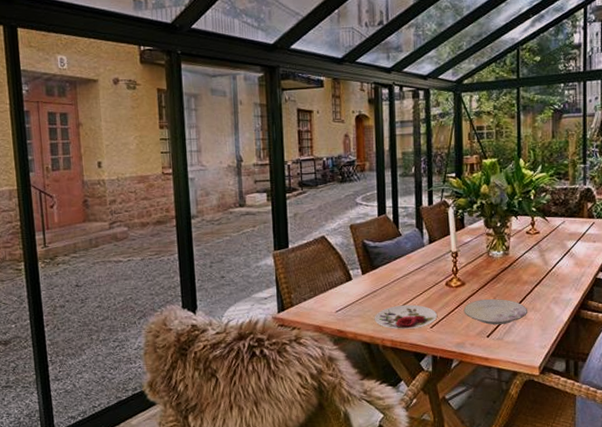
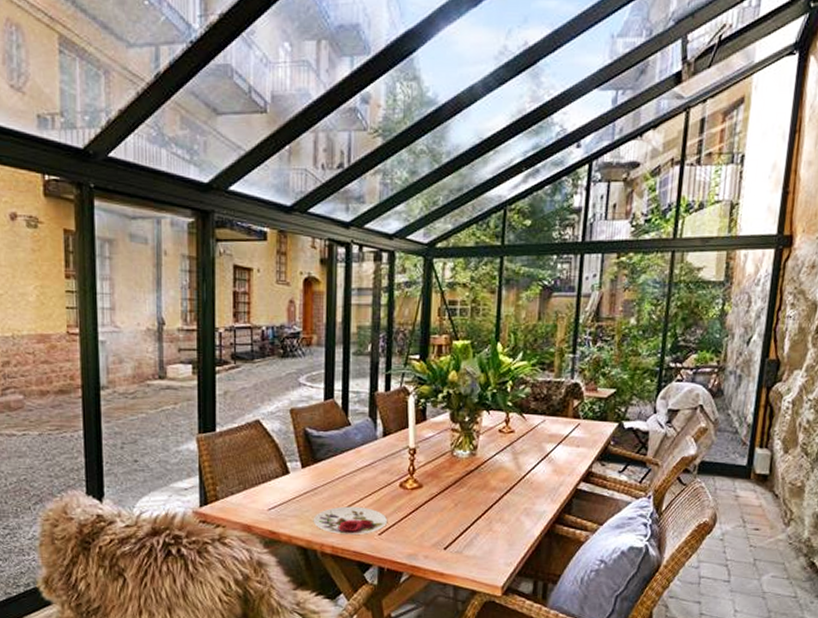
plate: present [463,299,528,325] -> none [418,506,494,537]

